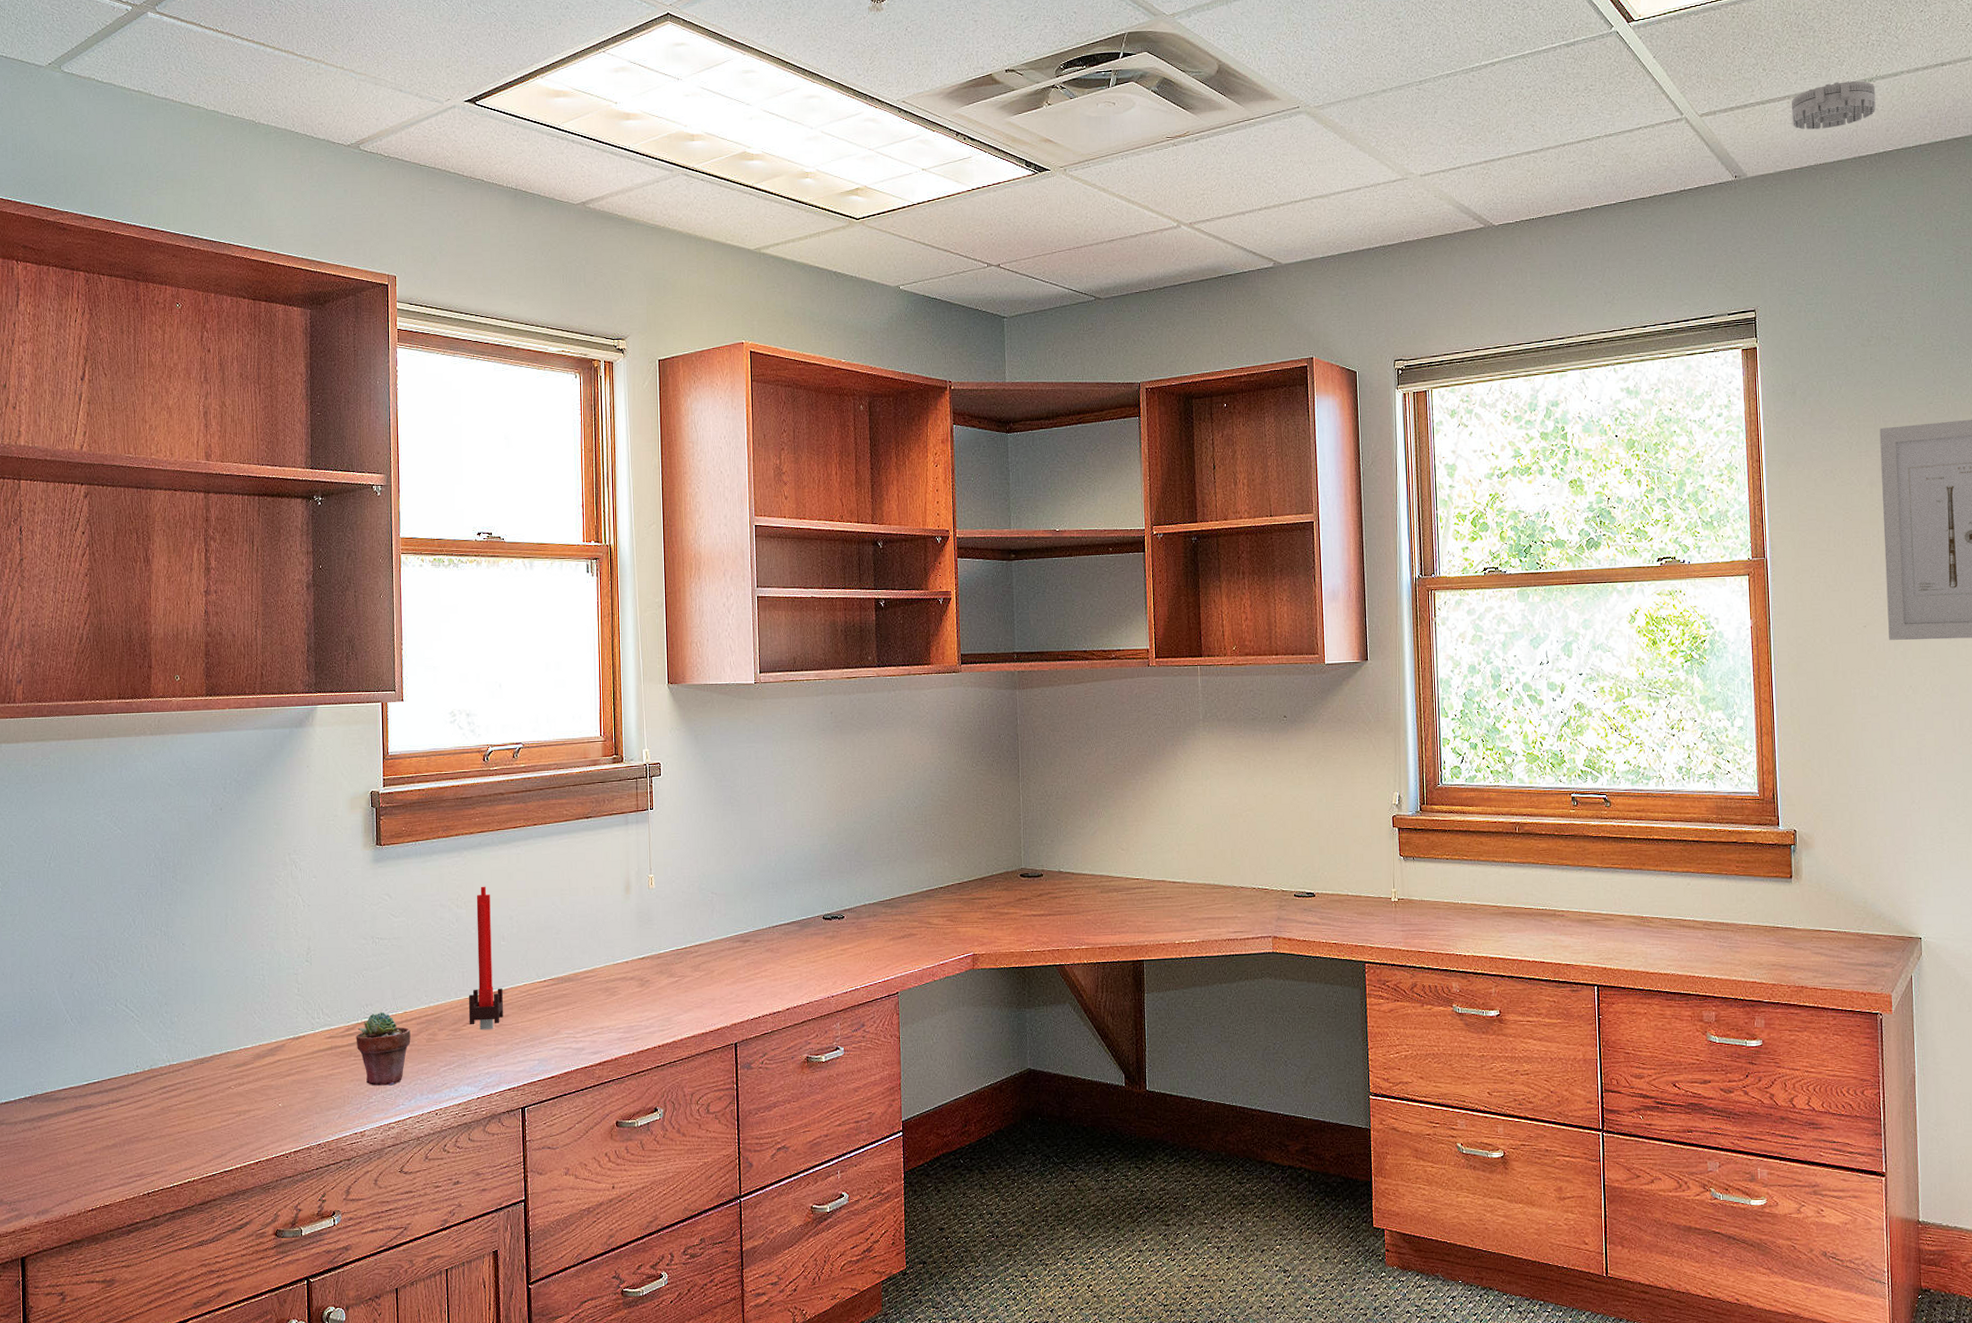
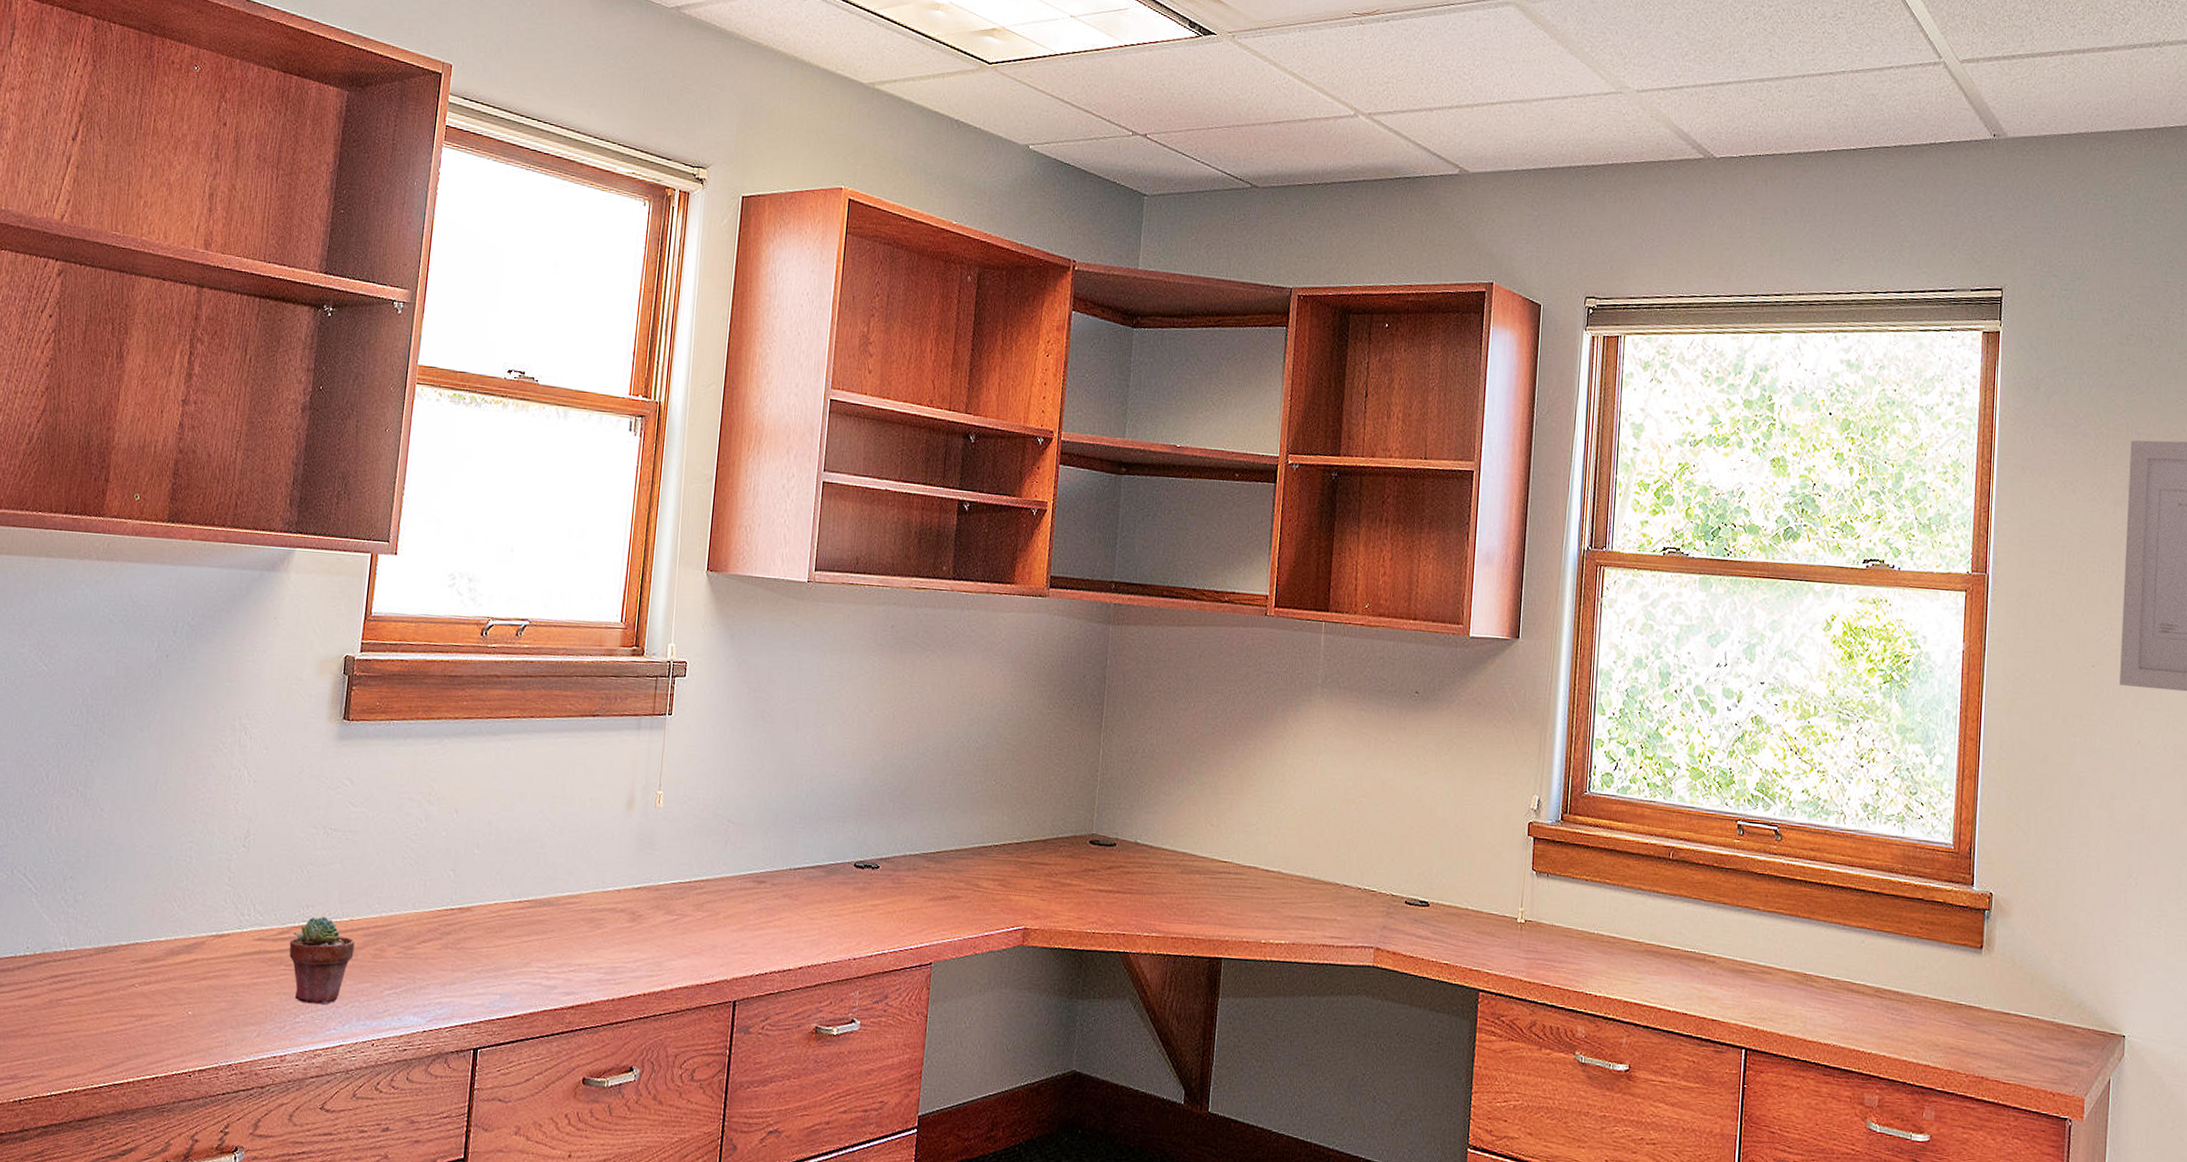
candle: present [468,886,503,1030] -> none [424,782,469,952]
smoke detector: present [1791,81,1876,130] -> none [2063,42,2161,94]

